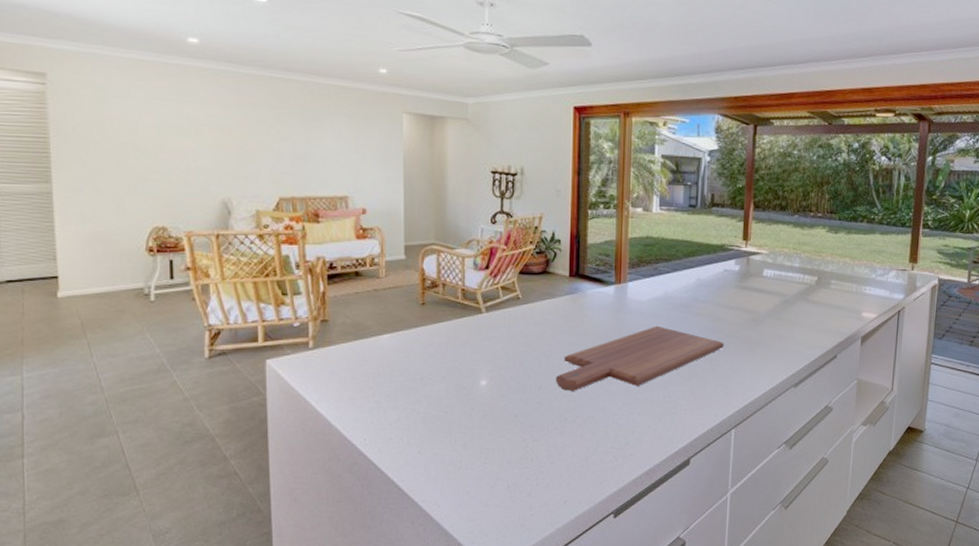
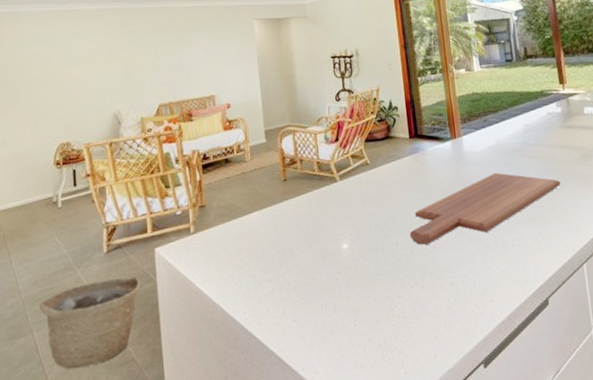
basket: none [126,387,248,477] -> present [39,276,141,370]

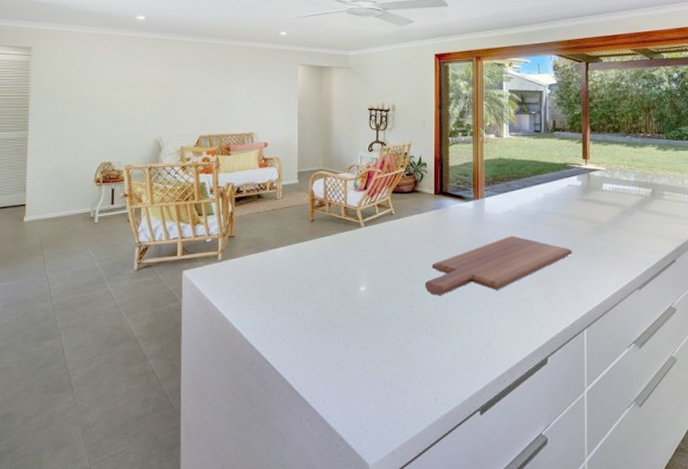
basket: present [39,276,141,370] -> none [69,295,167,375]

